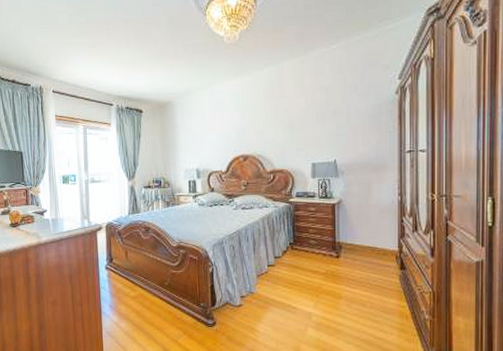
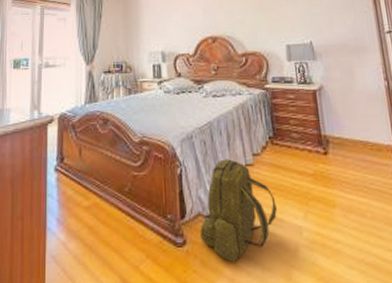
backpack: none [228,261,292,339] -> present [200,159,277,263]

